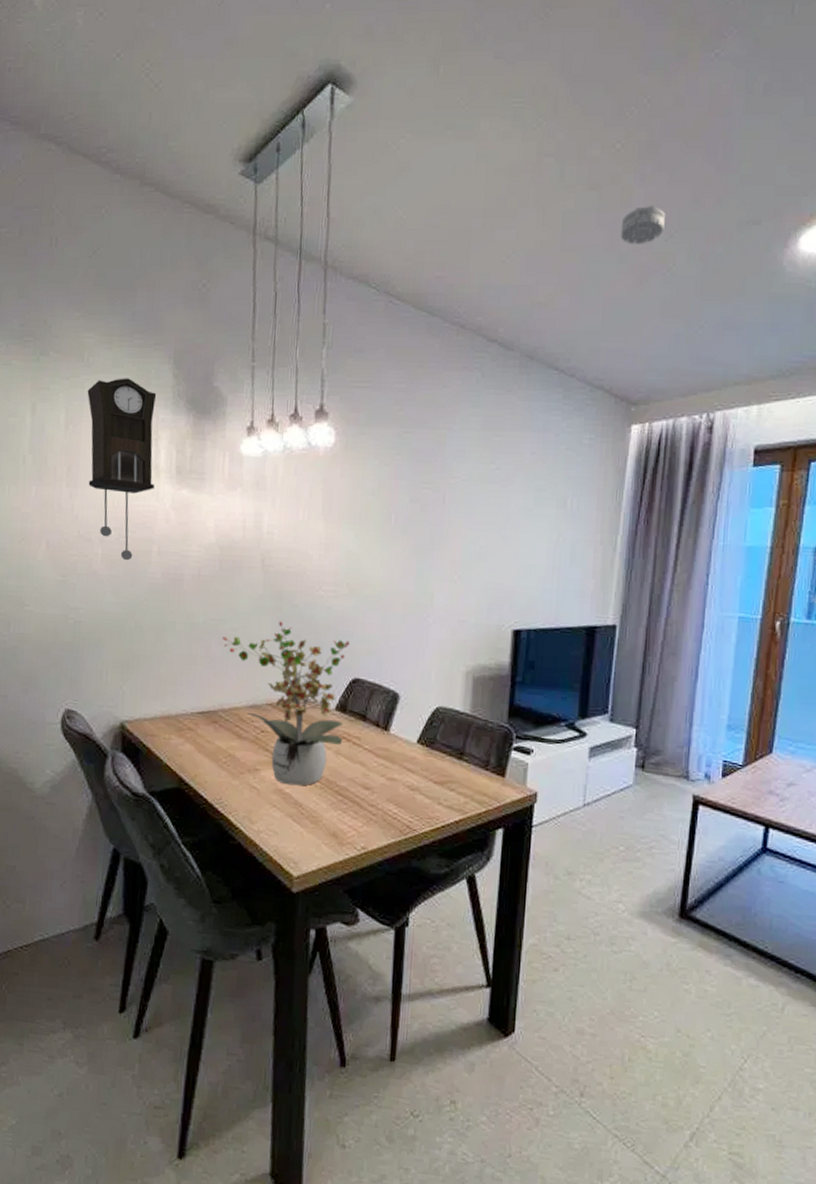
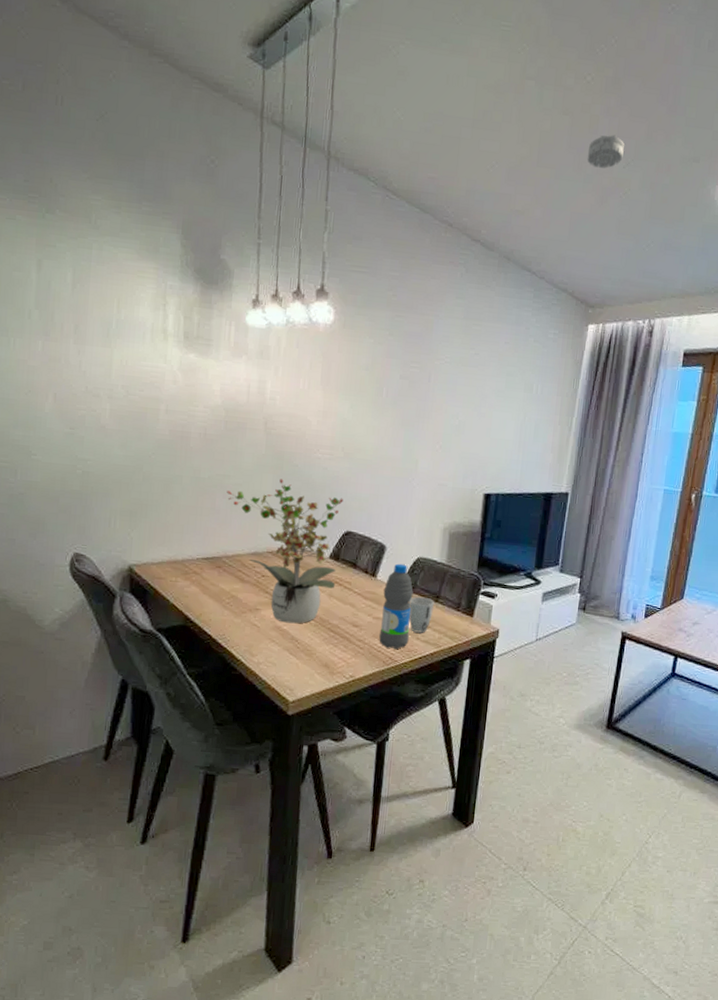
pendulum clock: present [87,378,157,561] -> none [95,242,165,417]
water bottle: none [394,714,433,816] -> present [379,563,413,649]
cup: none [428,753,457,797] -> present [408,596,434,633]

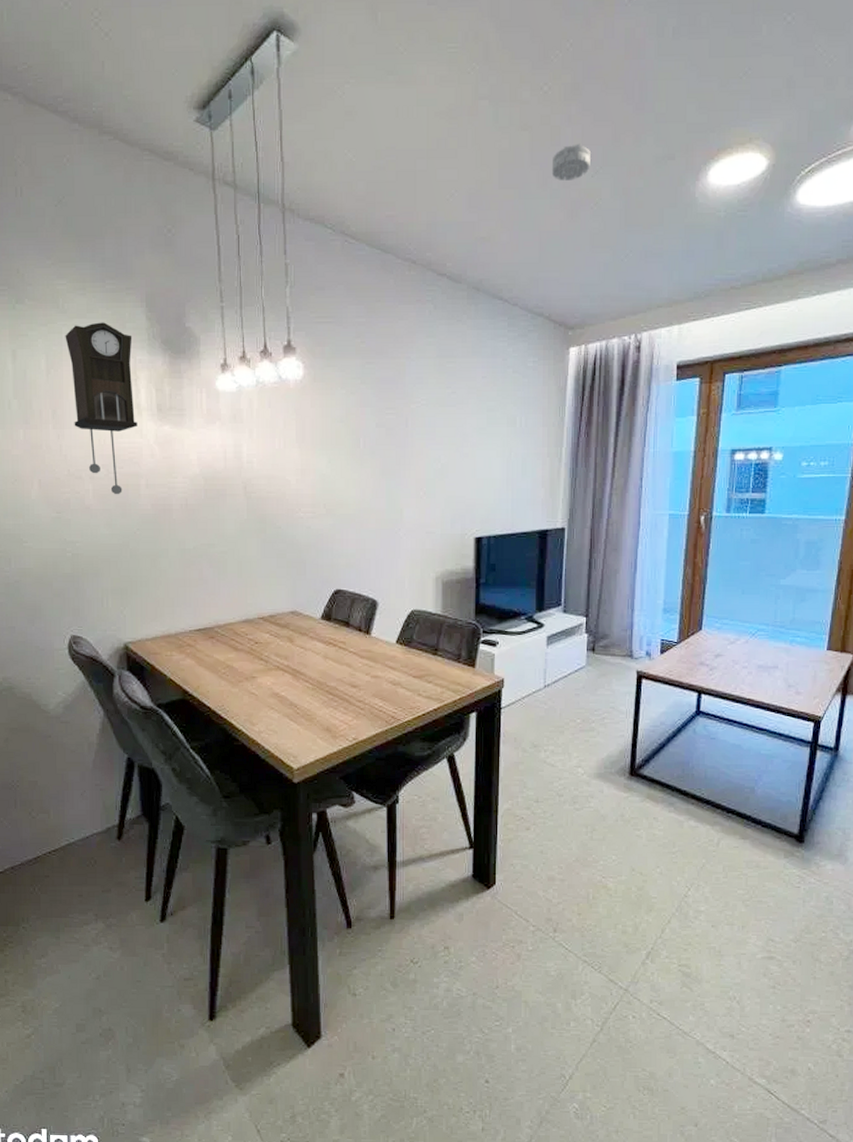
pendulum clock: none [95,242,165,417] -> present [65,322,137,495]
potted plant: present [227,479,343,624] -> none [213,542,330,689]
water bottle: present [379,563,413,649] -> none [379,618,410,707]
cup: present [408,596,434,633] -> none [407,650,433,689]

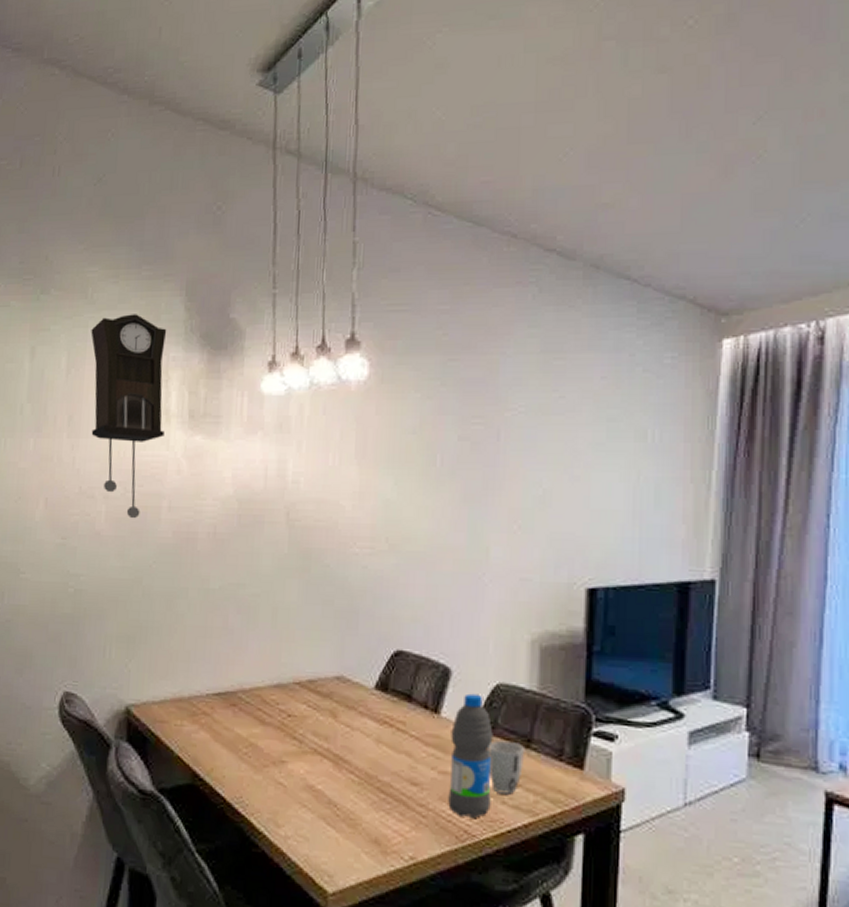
water bottle: none [379,618,410,707] -> present [448,693,493,818]
cup: none [407,650,433,689] -> present [487,740,524,795]
smoke detector: present [551,143,590,181] -> none [698,85,751,131]

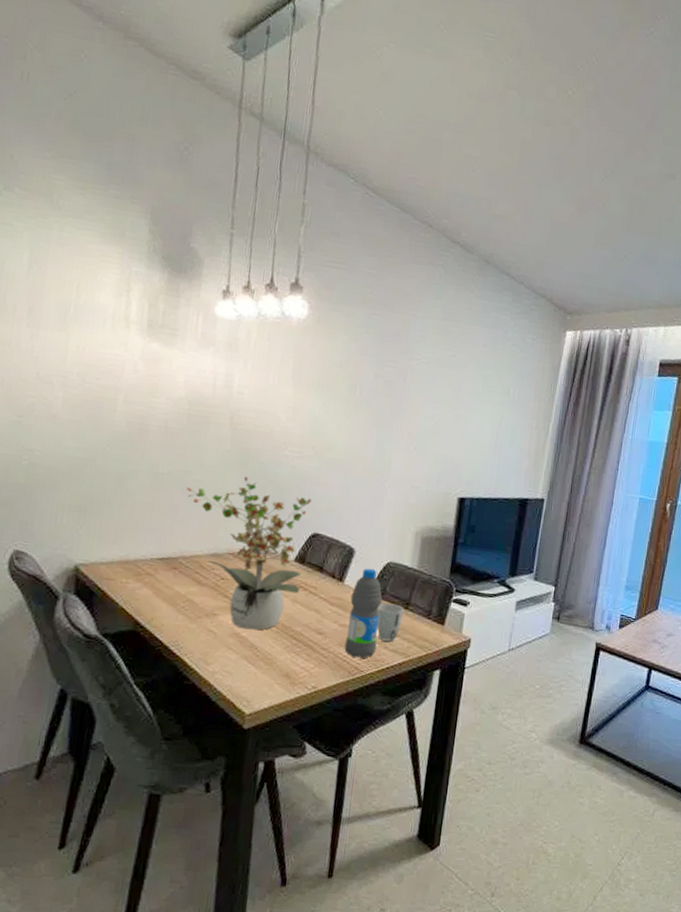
pendulum clock: present [91,314,167,519] -> none [51,224,131,407]
potted plant: none [242,584,390,782] -> present [186,476,311,631]

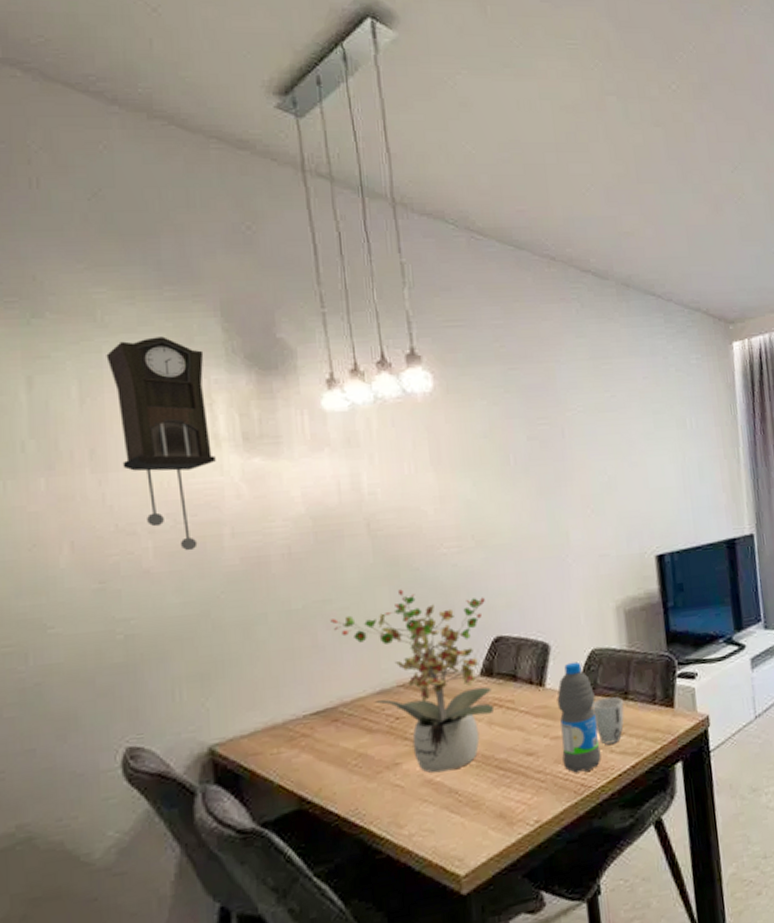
pendulum clock: none [51,224,131,407] -> present [106,336,216,551]

